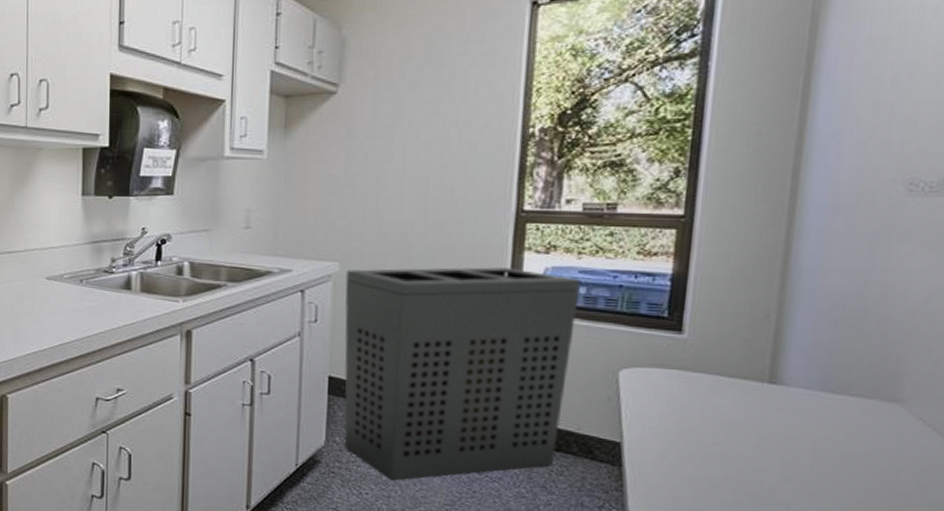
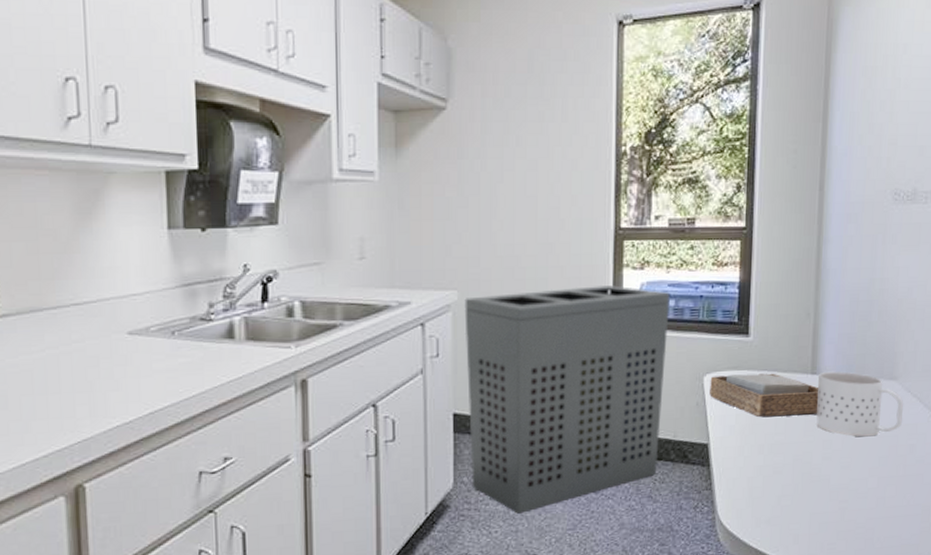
napkin holder: none [626,372,779,429] -> present [710,373,819,418]
mug: none [773,382,911,465] -> present [816,371,904,437]

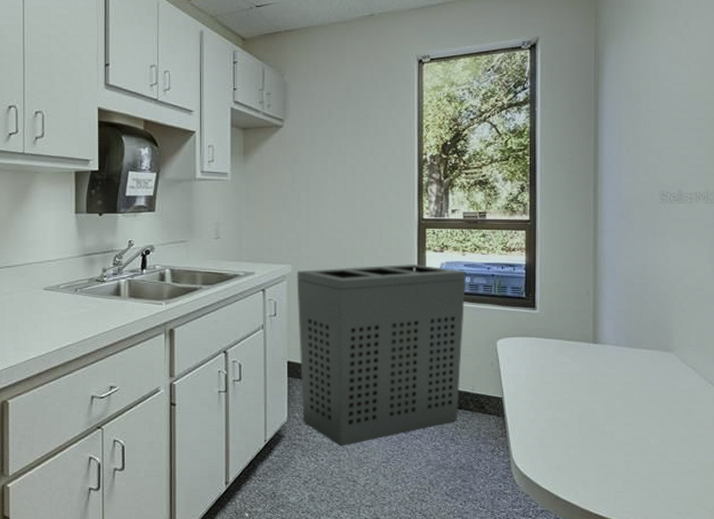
napkin holder: present [710,373,819,418] -> none [502,341,601,378]
mug: present [816,371,904,437] -> none [599,341,681,400]

